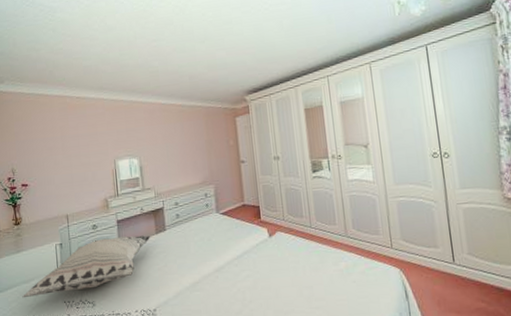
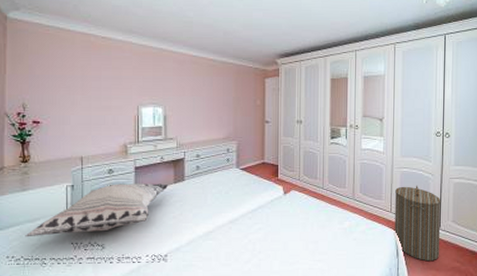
laundry hamper: none [393,215,458,303] -> present [395,185,441,262]

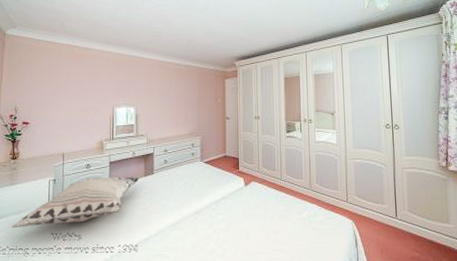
laundry hamper: present [395,185,441,262] -> none [350,175,398,251]

